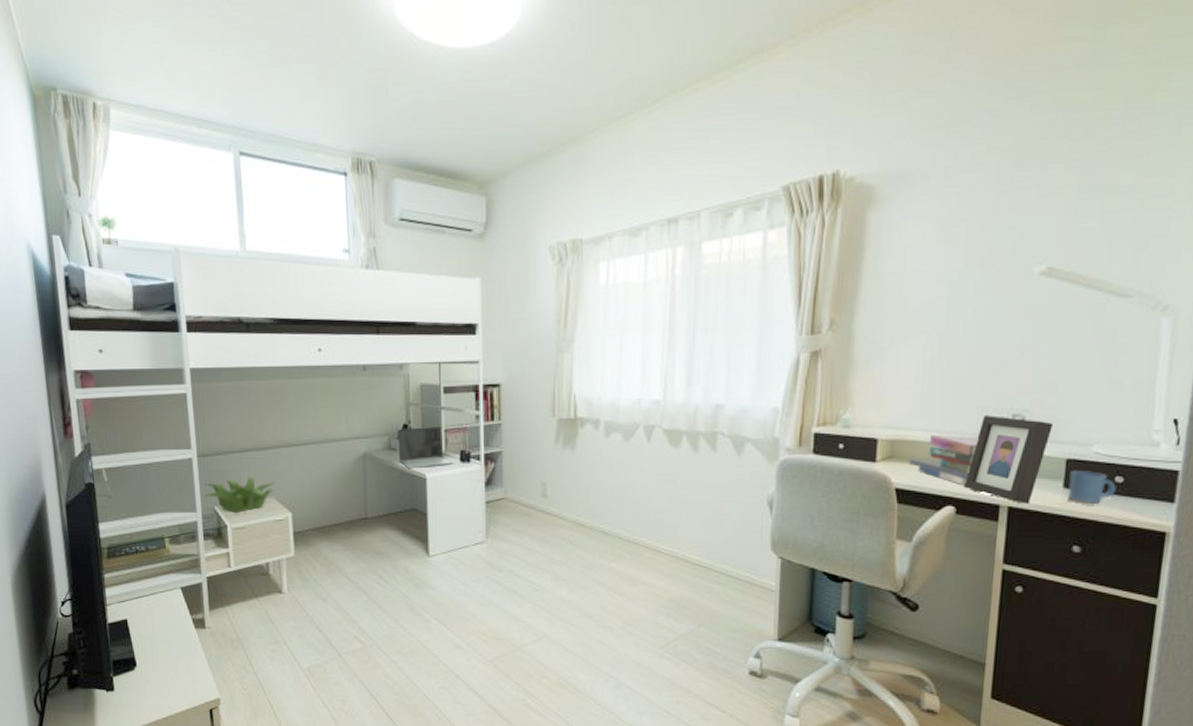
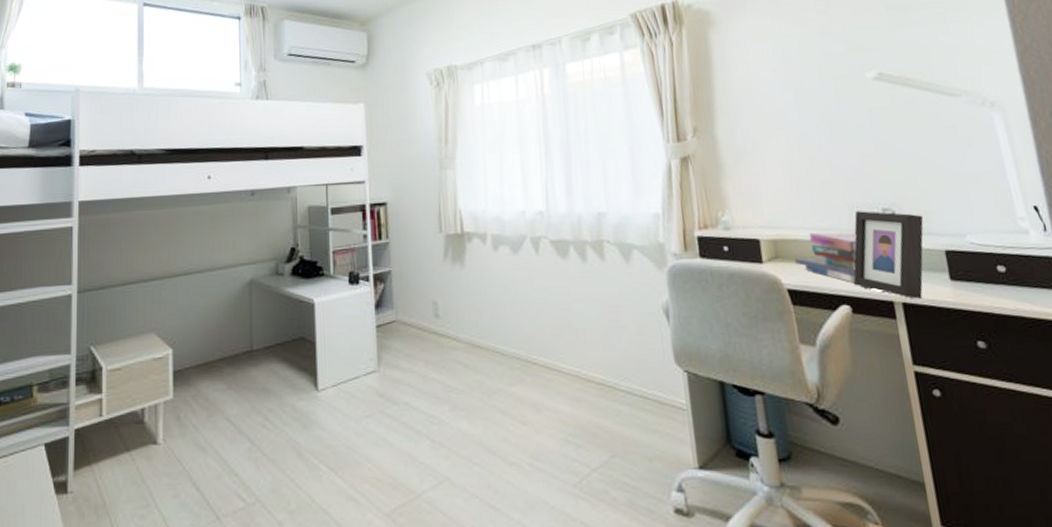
plant: present [204,476,276,513] -> none [80,311,158,352]
laptop: present [397,427,453,469] -> none [285,248,342,295]
mug: present [1068,469,1116,505] -> none [952,261,1002,297]

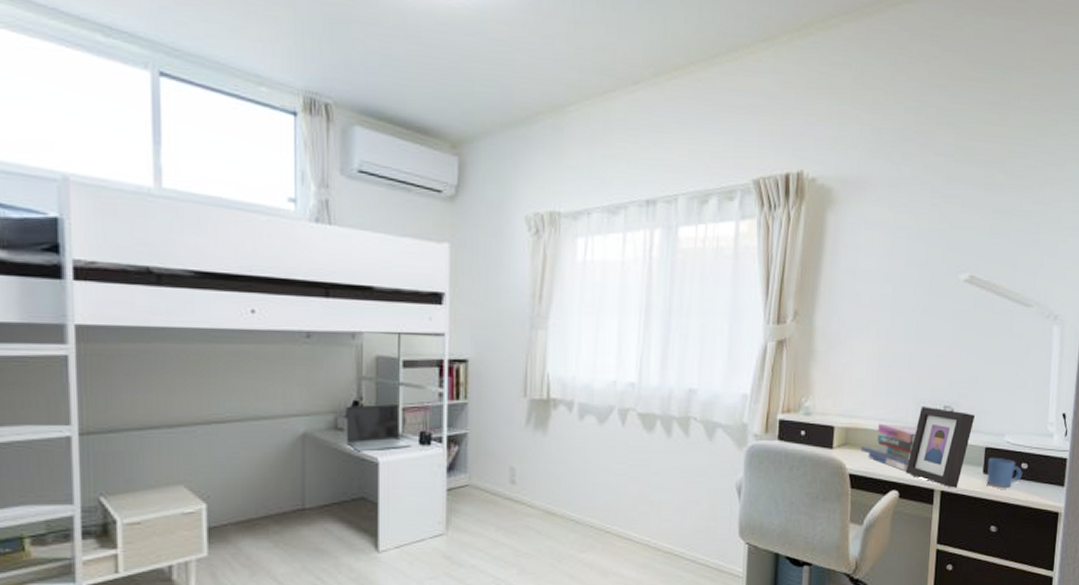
laptop: none [285,248,342,295] -> present [346,404,411,452]
mug: none [952,261,1002,297] -> present [986,457,1022,489]

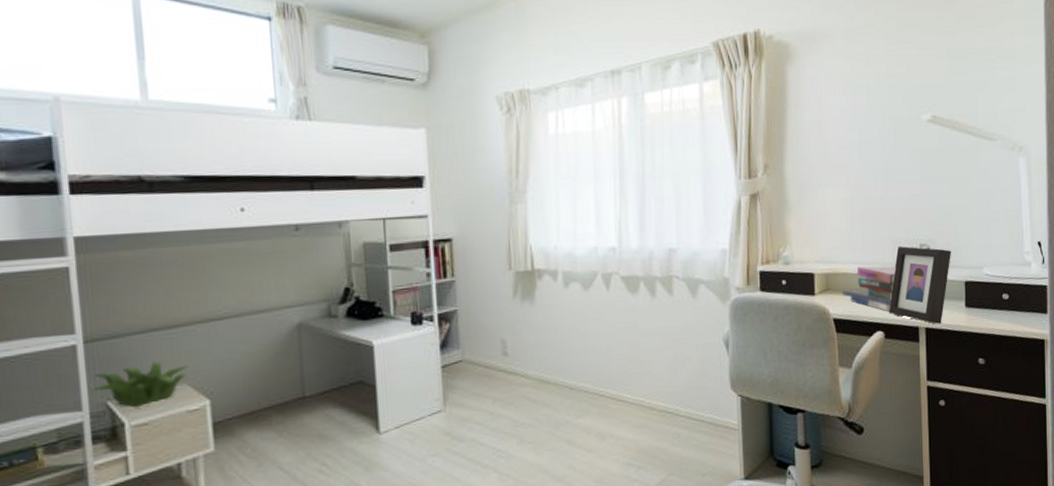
plant: none [85,460,187,504] -> present [92,361,189,407]
laptop: present [346,404,411,452] -> none [338,288,403,337]
mug: present [986,457,1022,489] -> none [969,290,1004,321]

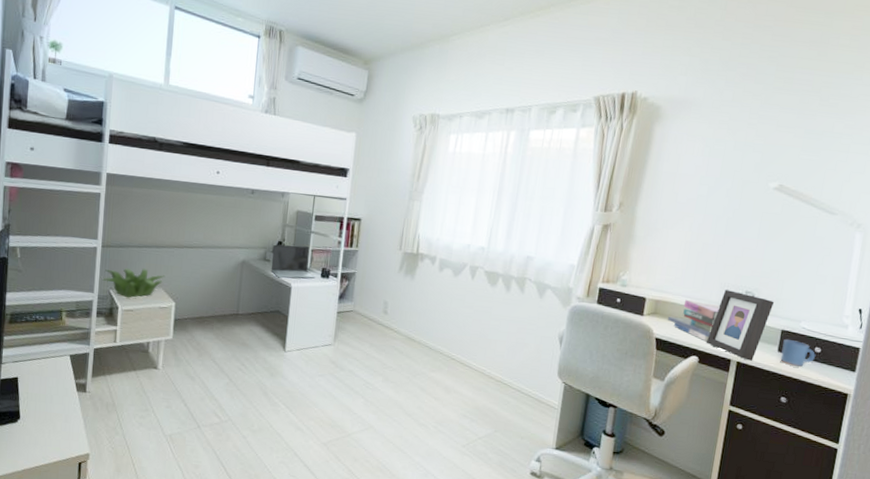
laptop: none [338,288,403,337] -> present [271,244,315,279]
mug: none [969,290,1004,321] -> present [780,338,815,368]

